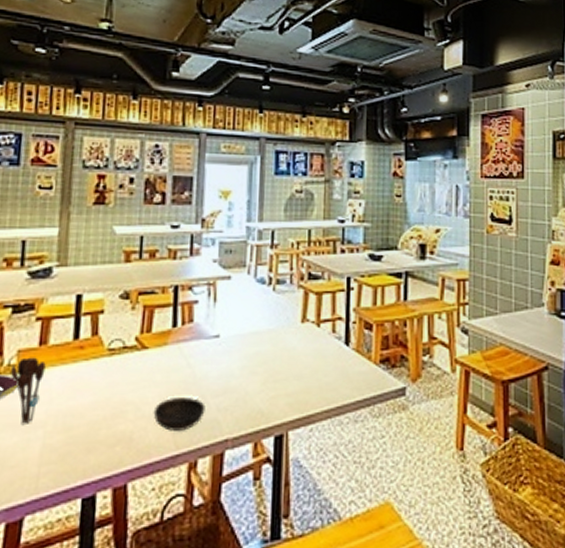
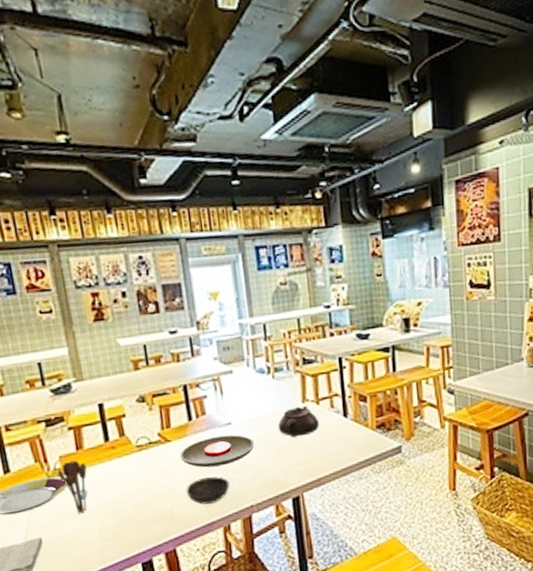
plate: none [155,349,242,385] -> present [179,434,255,468]
teapot: none [270,326,317,361] -> present [277,405,319,437]

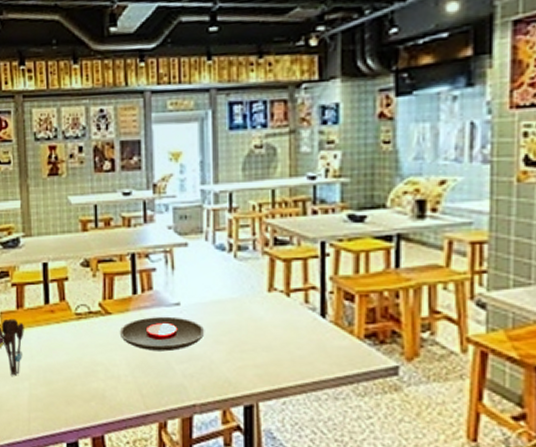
bowl: present [185,476,230,505] -> none [121,360,171,393]
teapot: present [277,405,319,437] -> none [235,295,287,332]

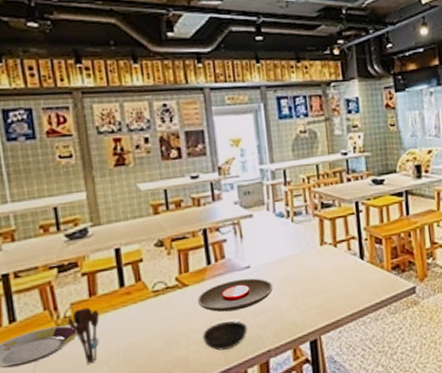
bowl: none [121,360,171,393] -> present [202,321,248,351]

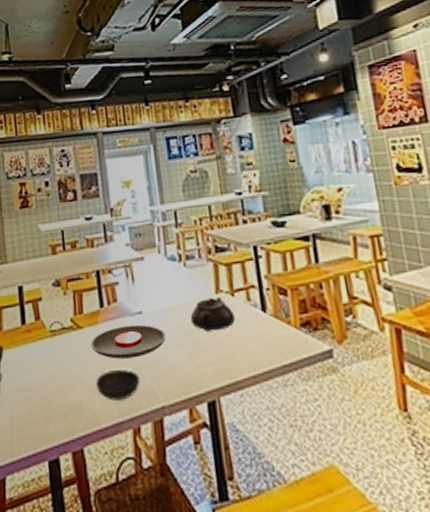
teapot: none [296,248,337,280] -> present [190,296,235,331]

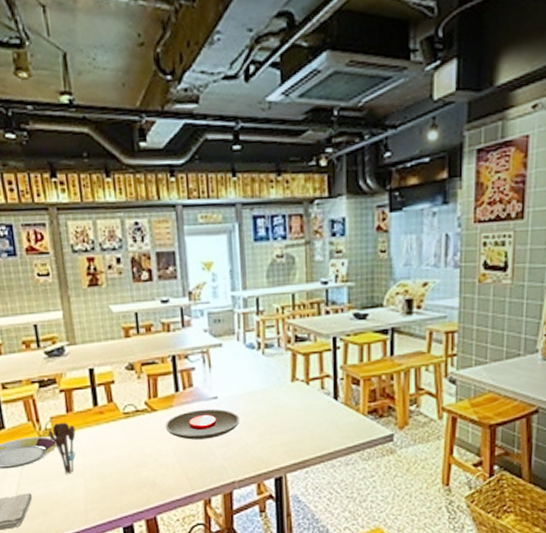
bowl: present [95,369,140,400] -> none [169,449,213,476]
teapot: present [190,296,235,331] -> none [264,384,307,416]

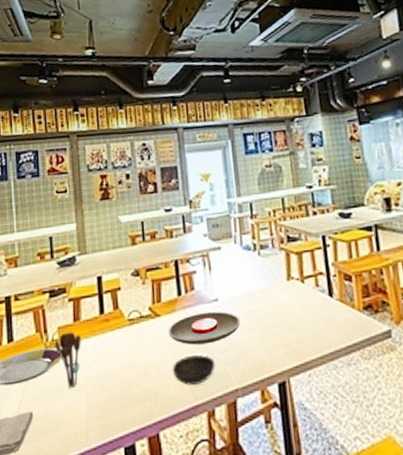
bowl: none [169,449,213,476] -> present [172,354,215,385]

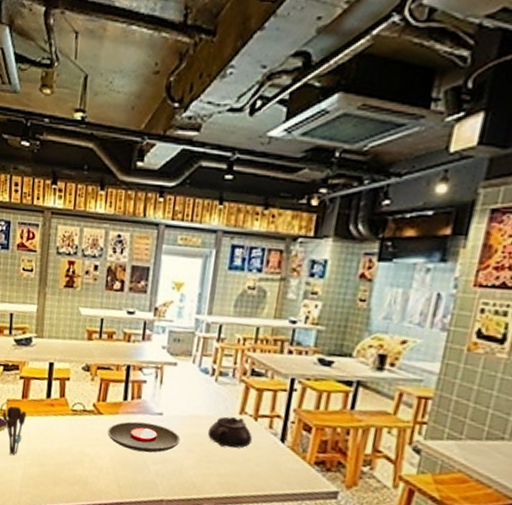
bowl: present [172,354,215,385] -> none [104,457,146,486]
teapot: none [263,283,304,316] -> present [207,416,252,448]

